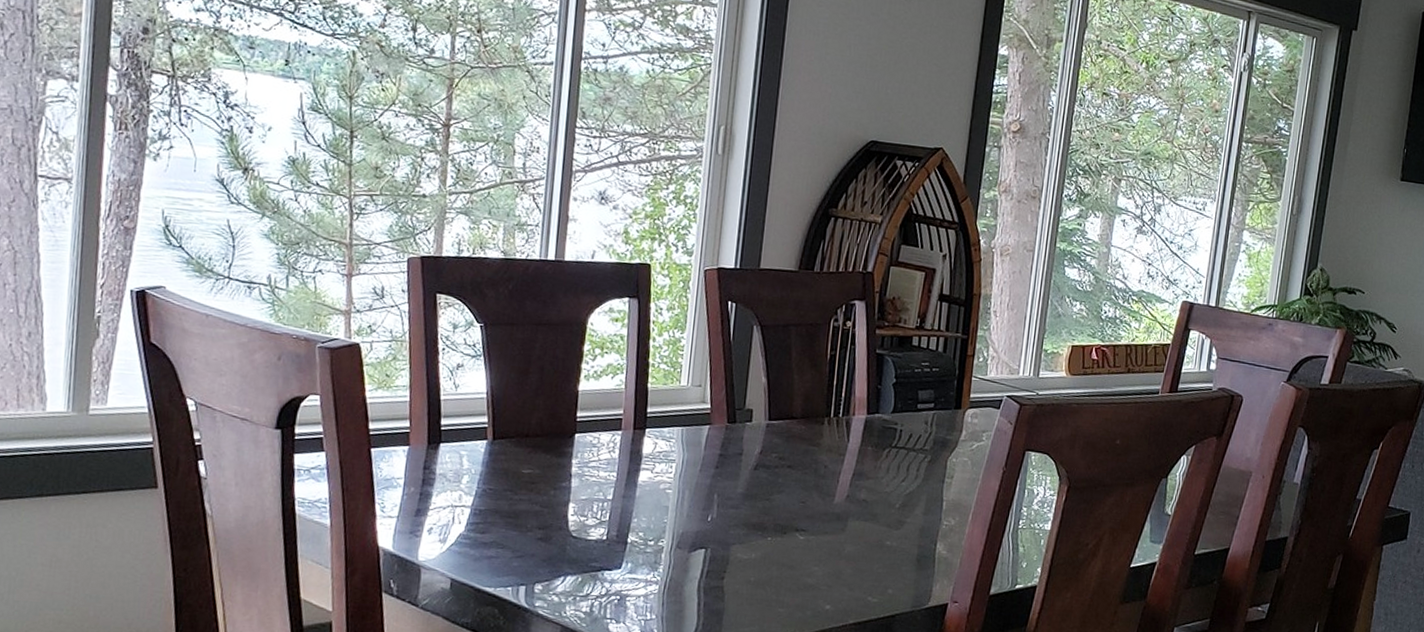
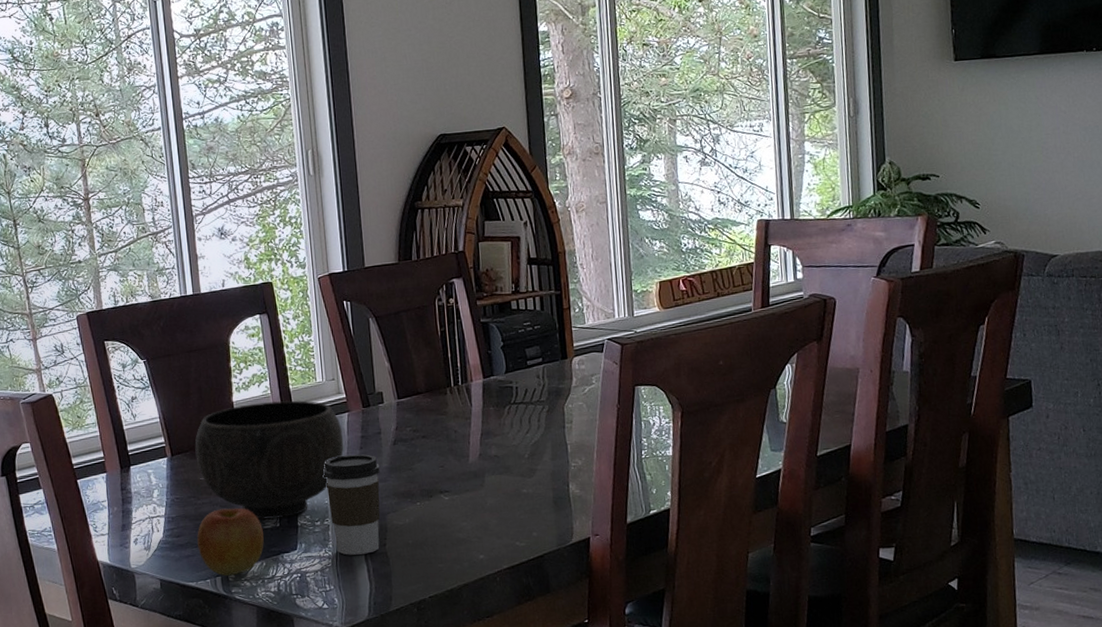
apple: none [504,509,586,587] -> present [197,507,264,576]
bowl: none [522,396,700,531] -> present [195,400,344,520]
coffee cup: none [667,472,734,585] -> present [323,454,380,555]

